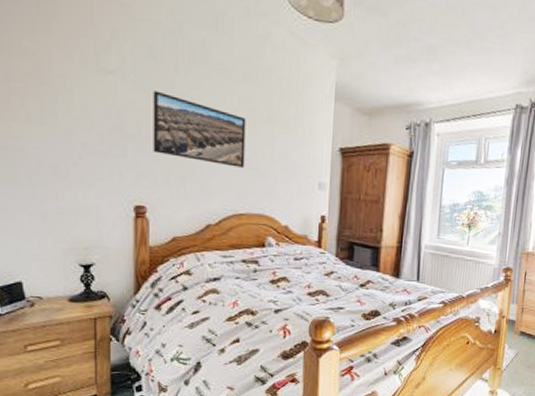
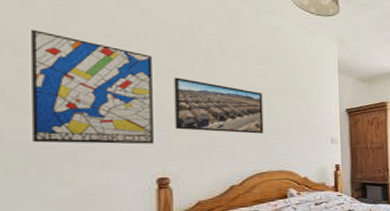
wall art: none [17,22,132,167] -> present [31,29,154,145]

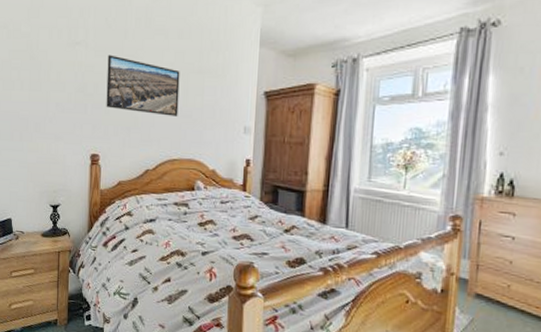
wall art: present [31,29,154,145] -> none [16,13,93,121]

